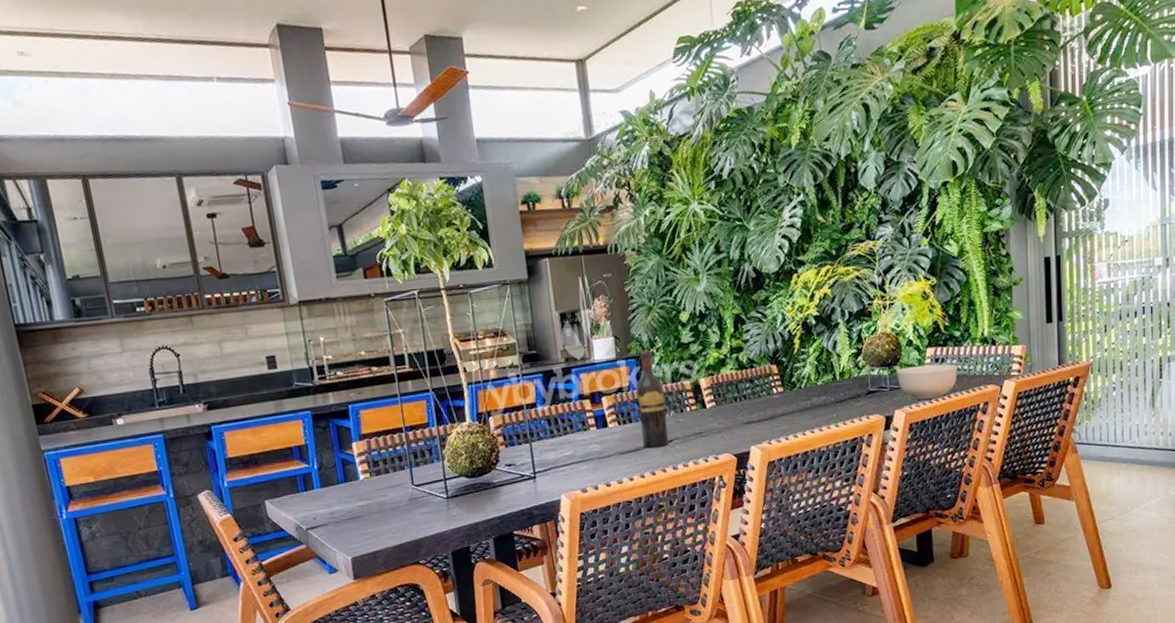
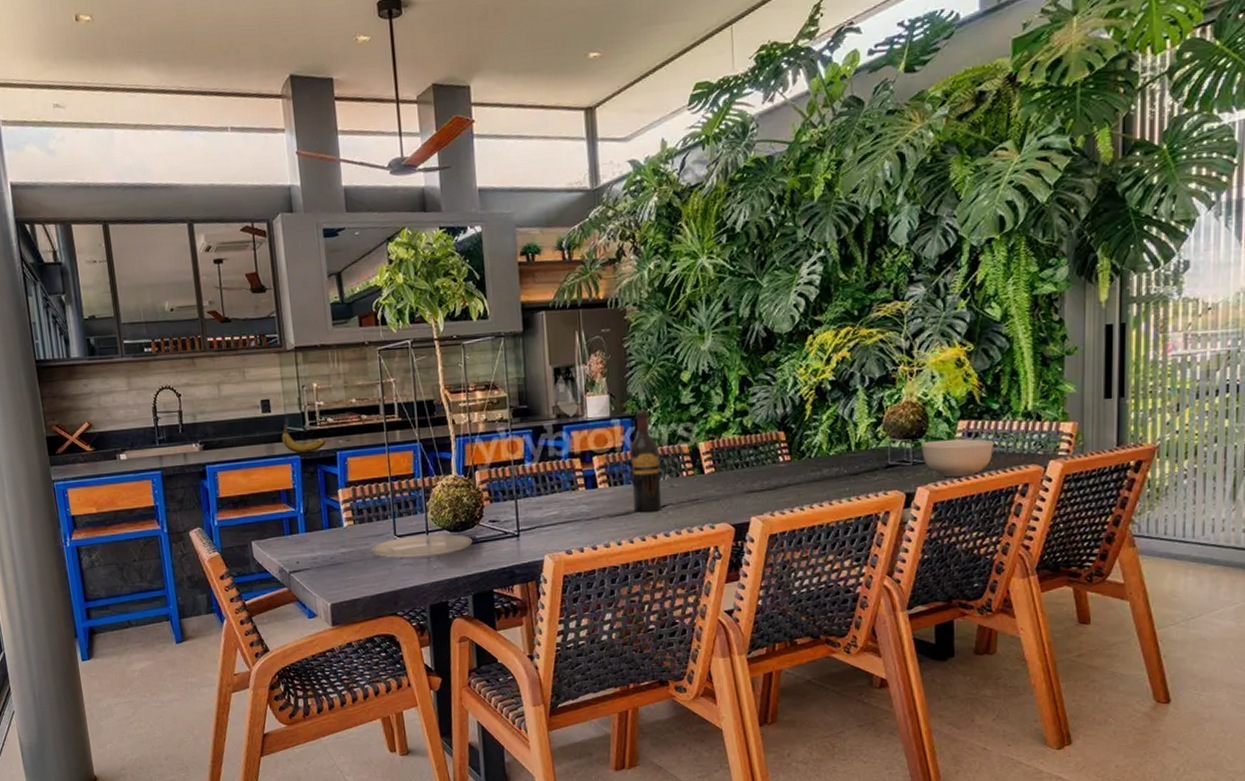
fruit: none [289,379,337,409] -> present [281,423,327,454]
plate: none [390,480,491,508] -> present [372,533,473,560]

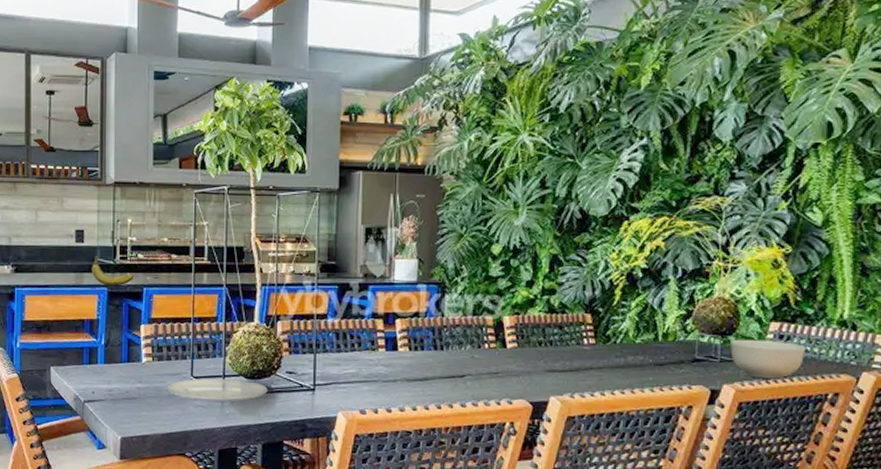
wine bottle: present [630,409,661,512] -> none [431,277,462,380]

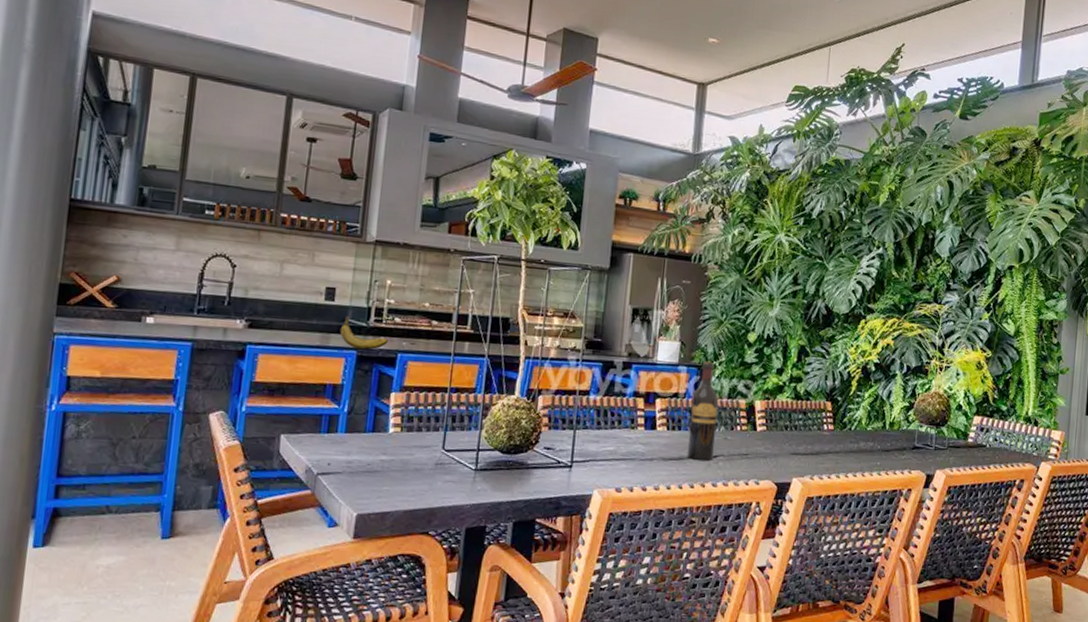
plate: present [167,378,268,403] -> none [414,452,524,478]
wine bottle: none [431,277,462,380] -> present [687,361,719,461]
bowl: present [730,339,807,379] -> none [942,430,1001,467]

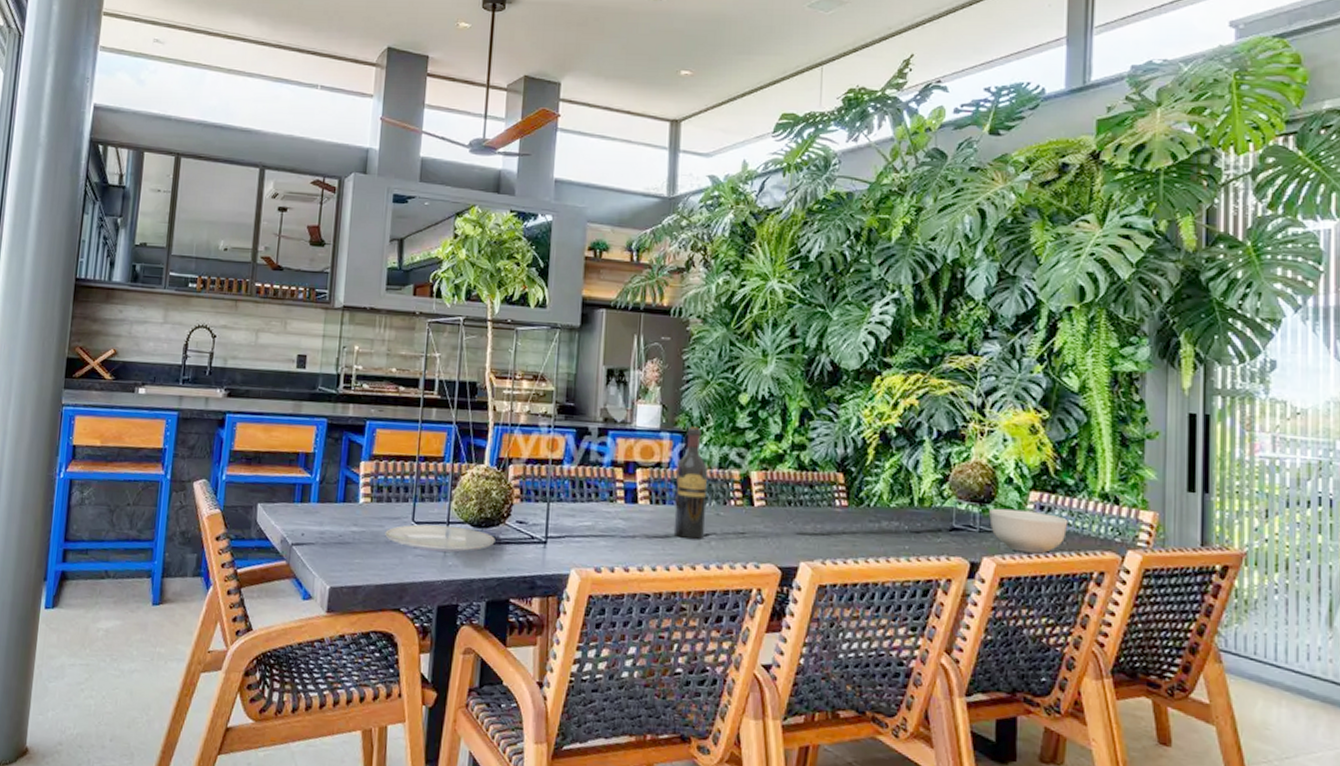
fruit: present [339,315,389,350] -> none [311,383,358,418]
plate: none [414,452,524,478] -> present [385,524,495,553]
bowl: none [942,430,1001,467] -> present [989,508,1069,554]

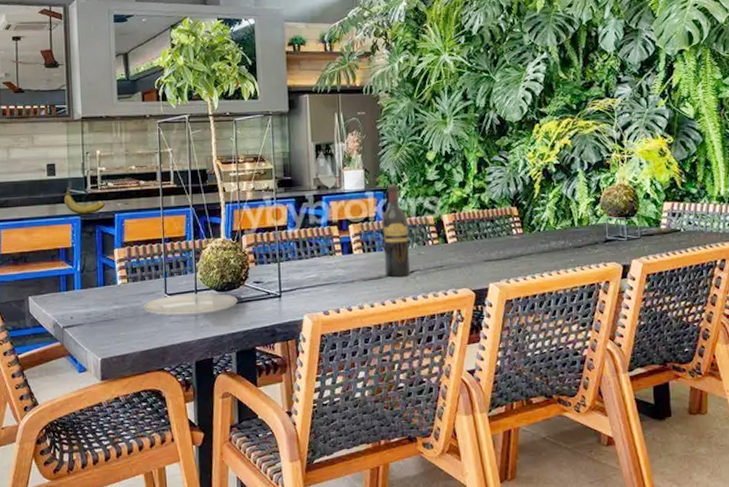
fruit: none [311,383,358,418] -> present [63,186,106,215]
bowl: present [989,508,1069,554] -> none [634,218,695,252]

